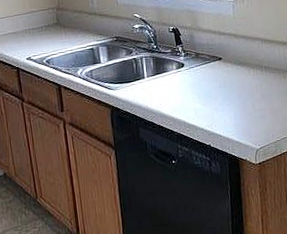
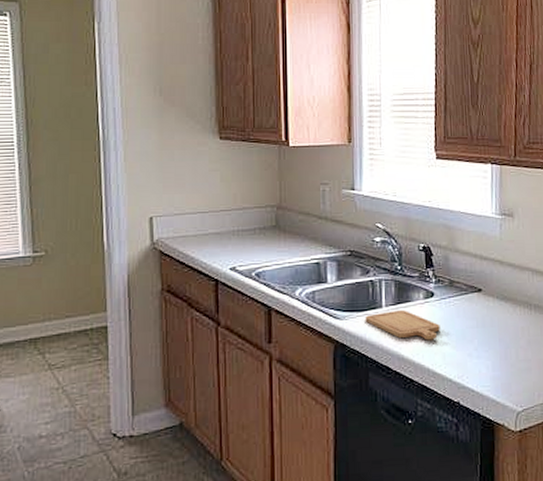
chopping board: none [132,78,191,101] -> present [365,309,440,341]

